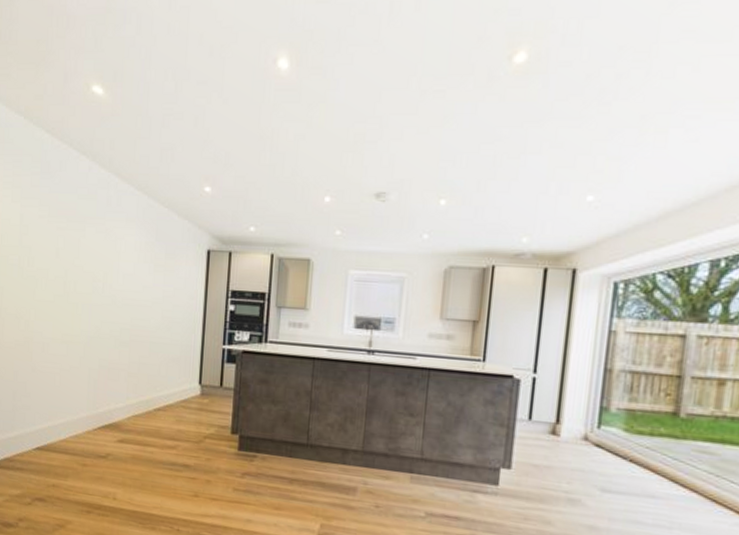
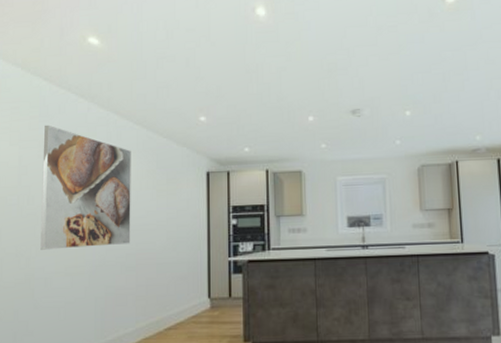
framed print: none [39,182,131,319] -> present [40,124,131,250]

